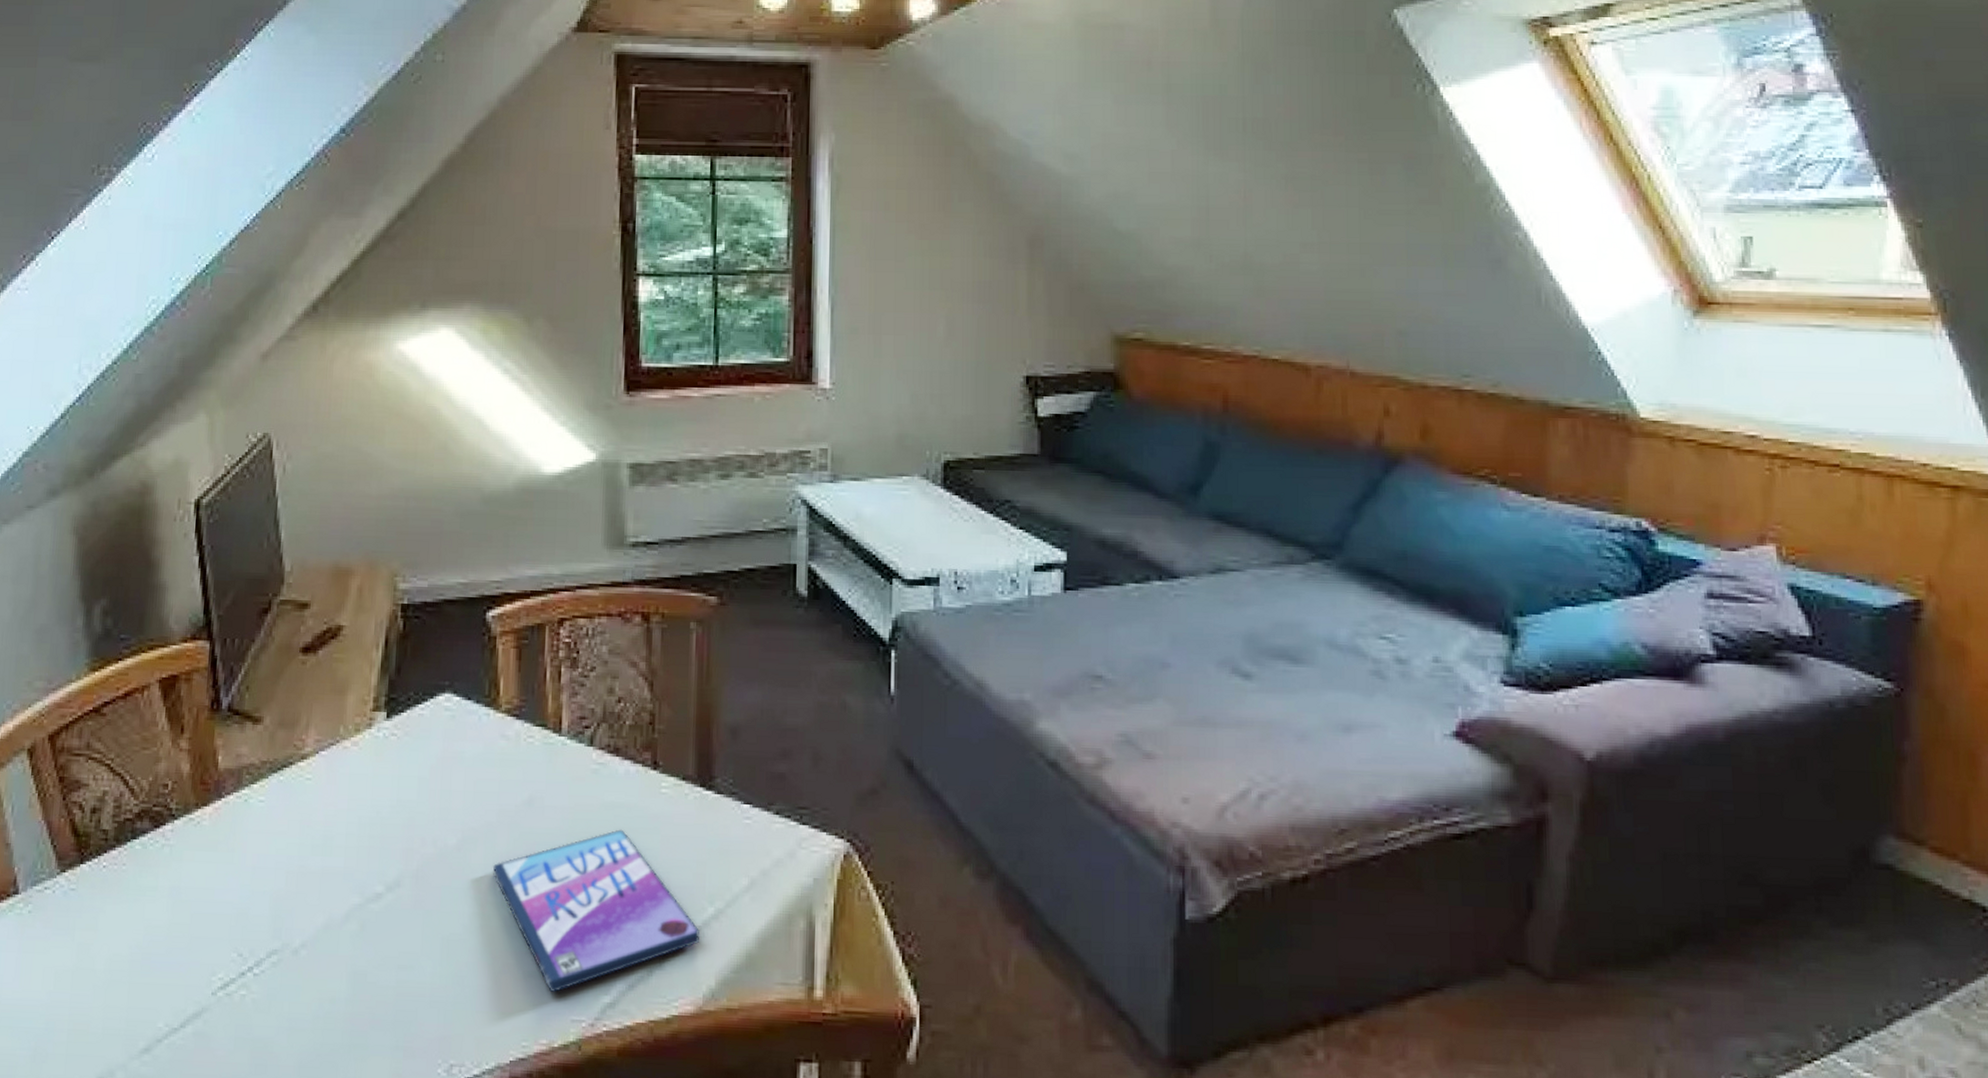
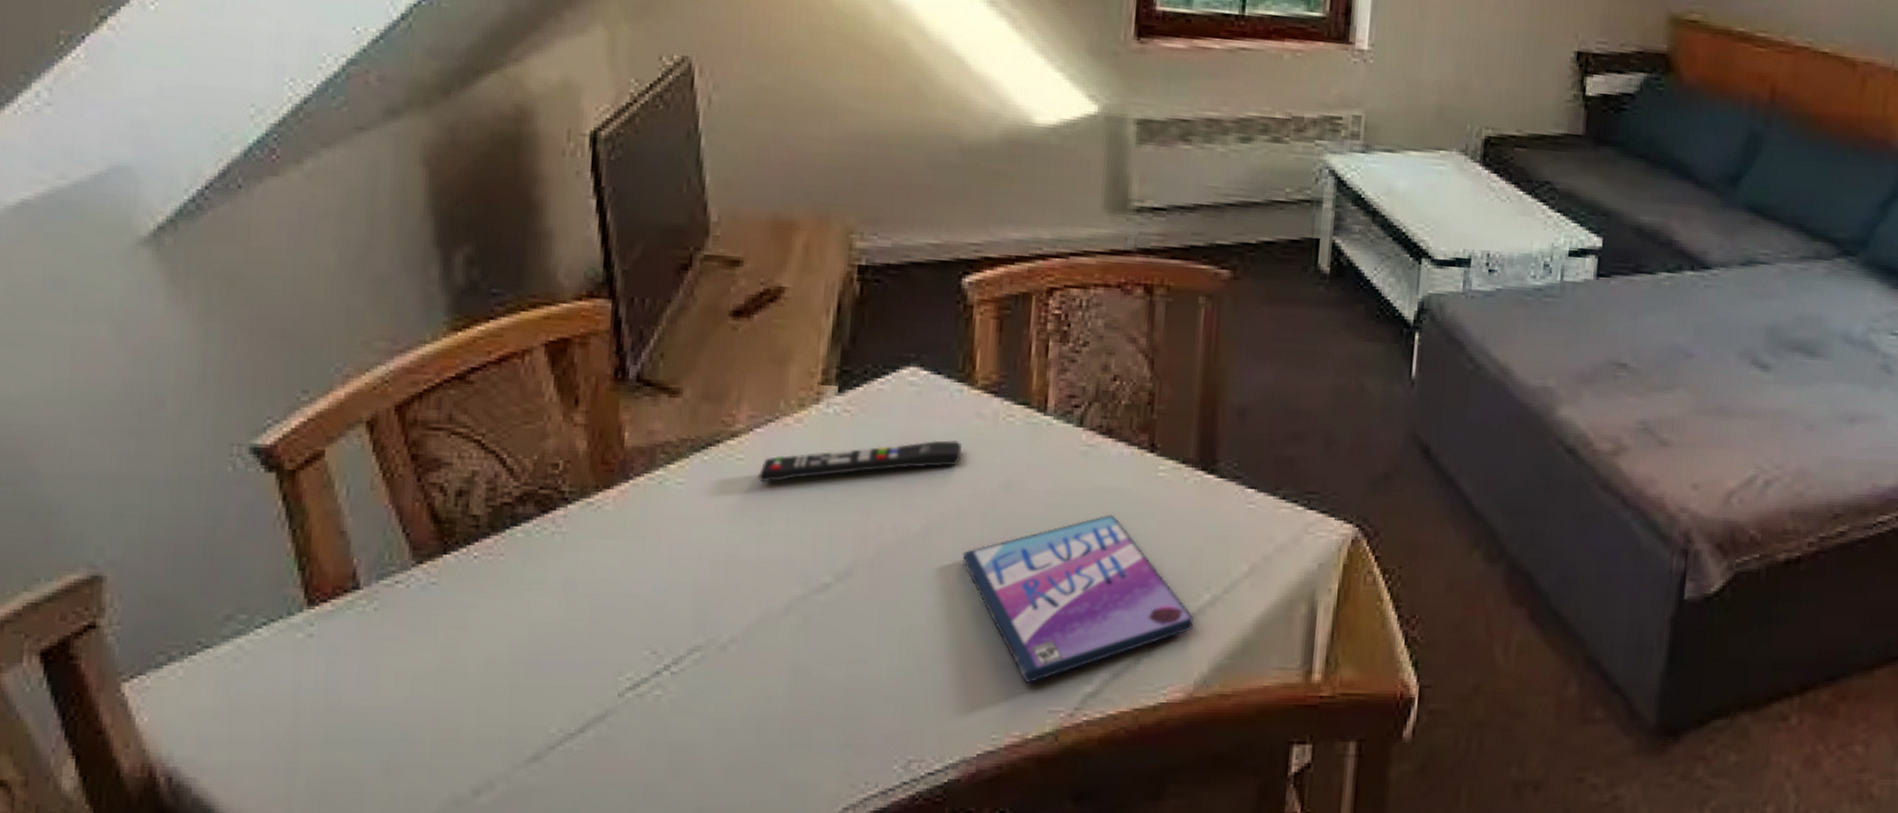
remote control: none [323,760,490,800] -> present [758,440,962,483]

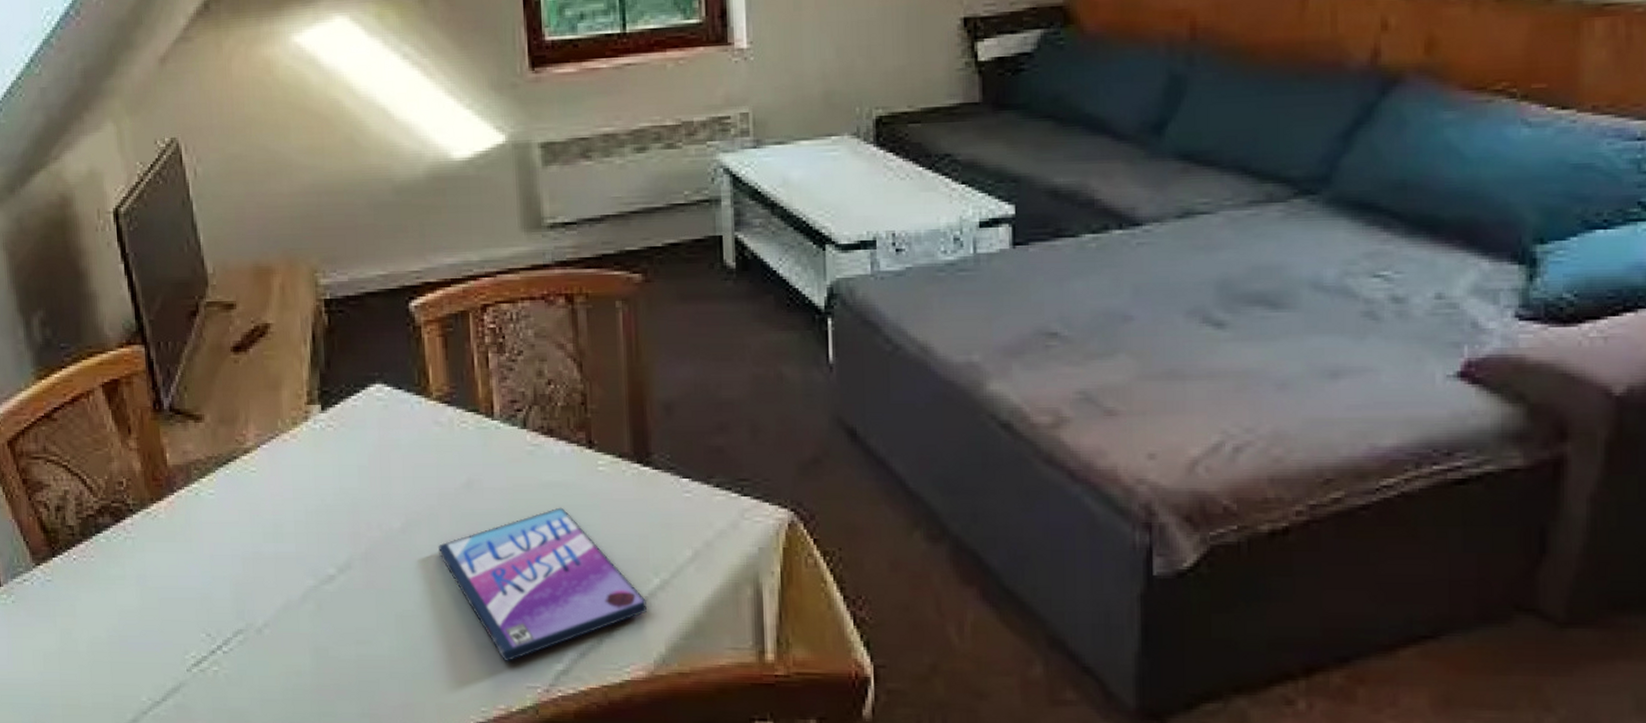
remote control: present [758,440,962,483] -> none [269,447,426,491]

